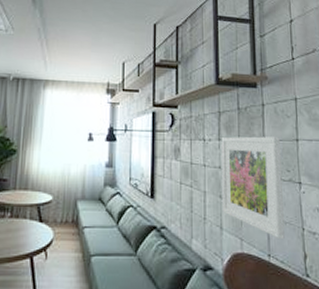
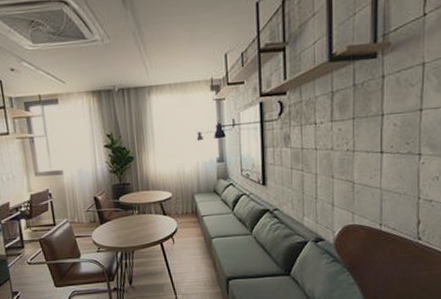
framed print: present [221,136,285,240] -> none [334,109,400,210]

